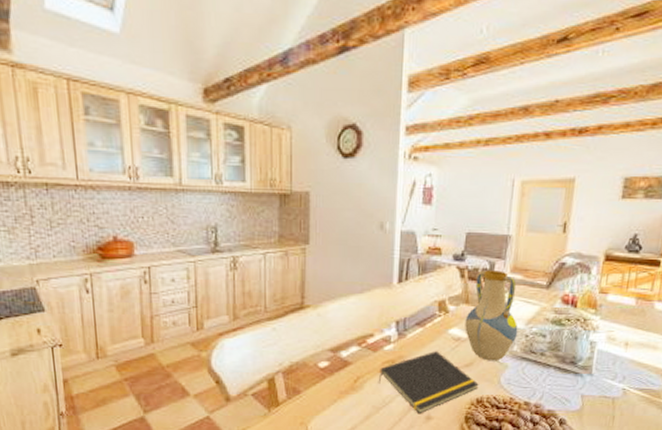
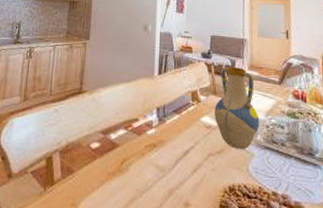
notepad: present [378,351,479,414] -> none [141,137,230,200]

